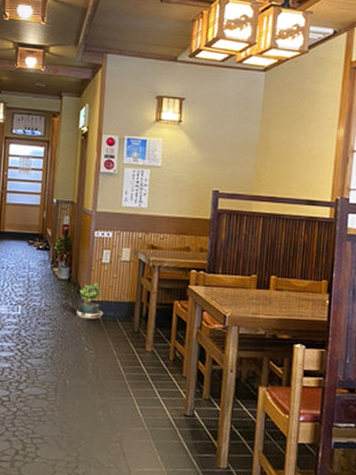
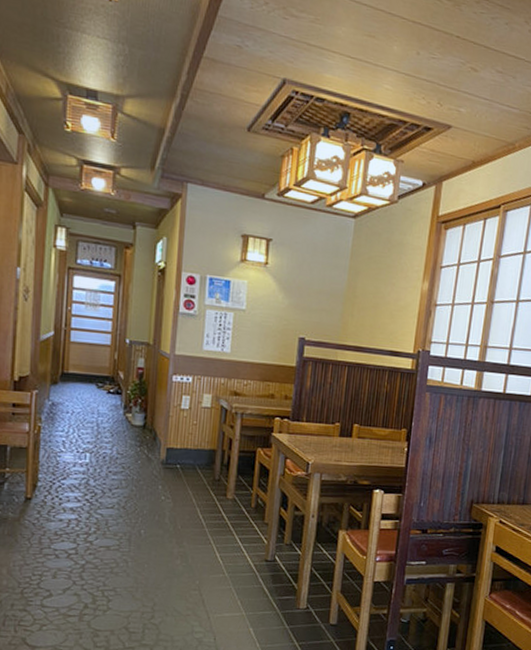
potted plant: present [77,283,104,320] -> none [153,430,182,468]

